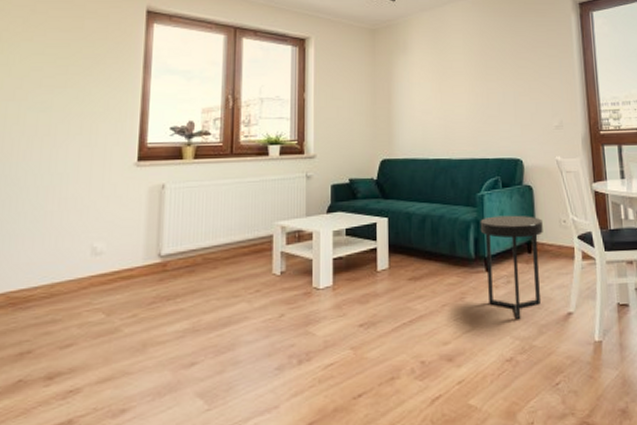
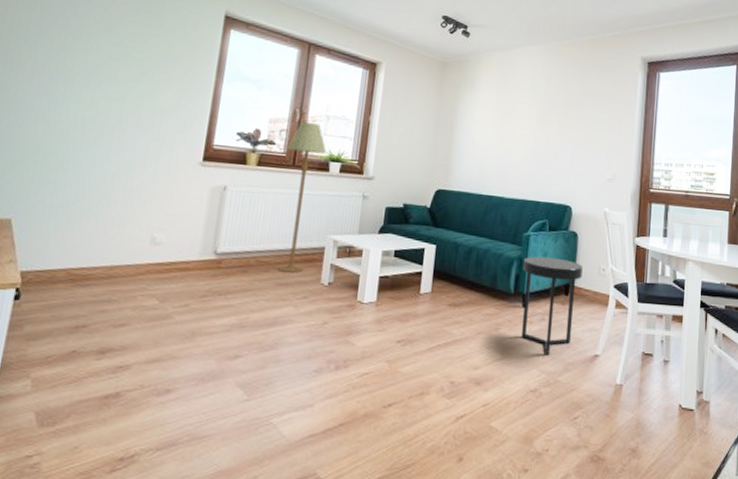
floor lamp: none [223,108,263,267] -> present [278,122,326,273]

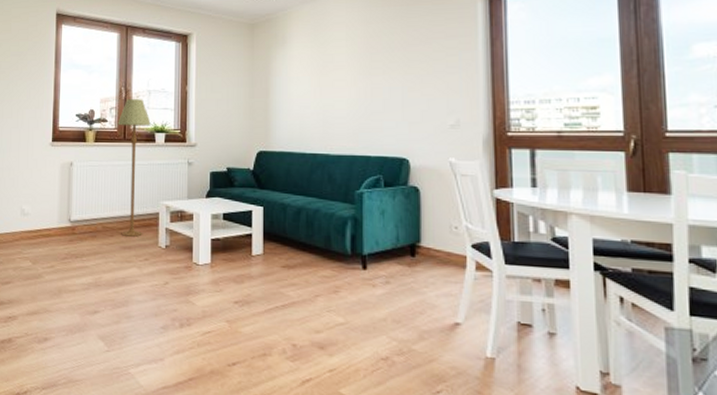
side table: present [522,256,583,356] -> none [358,215,430,322]

